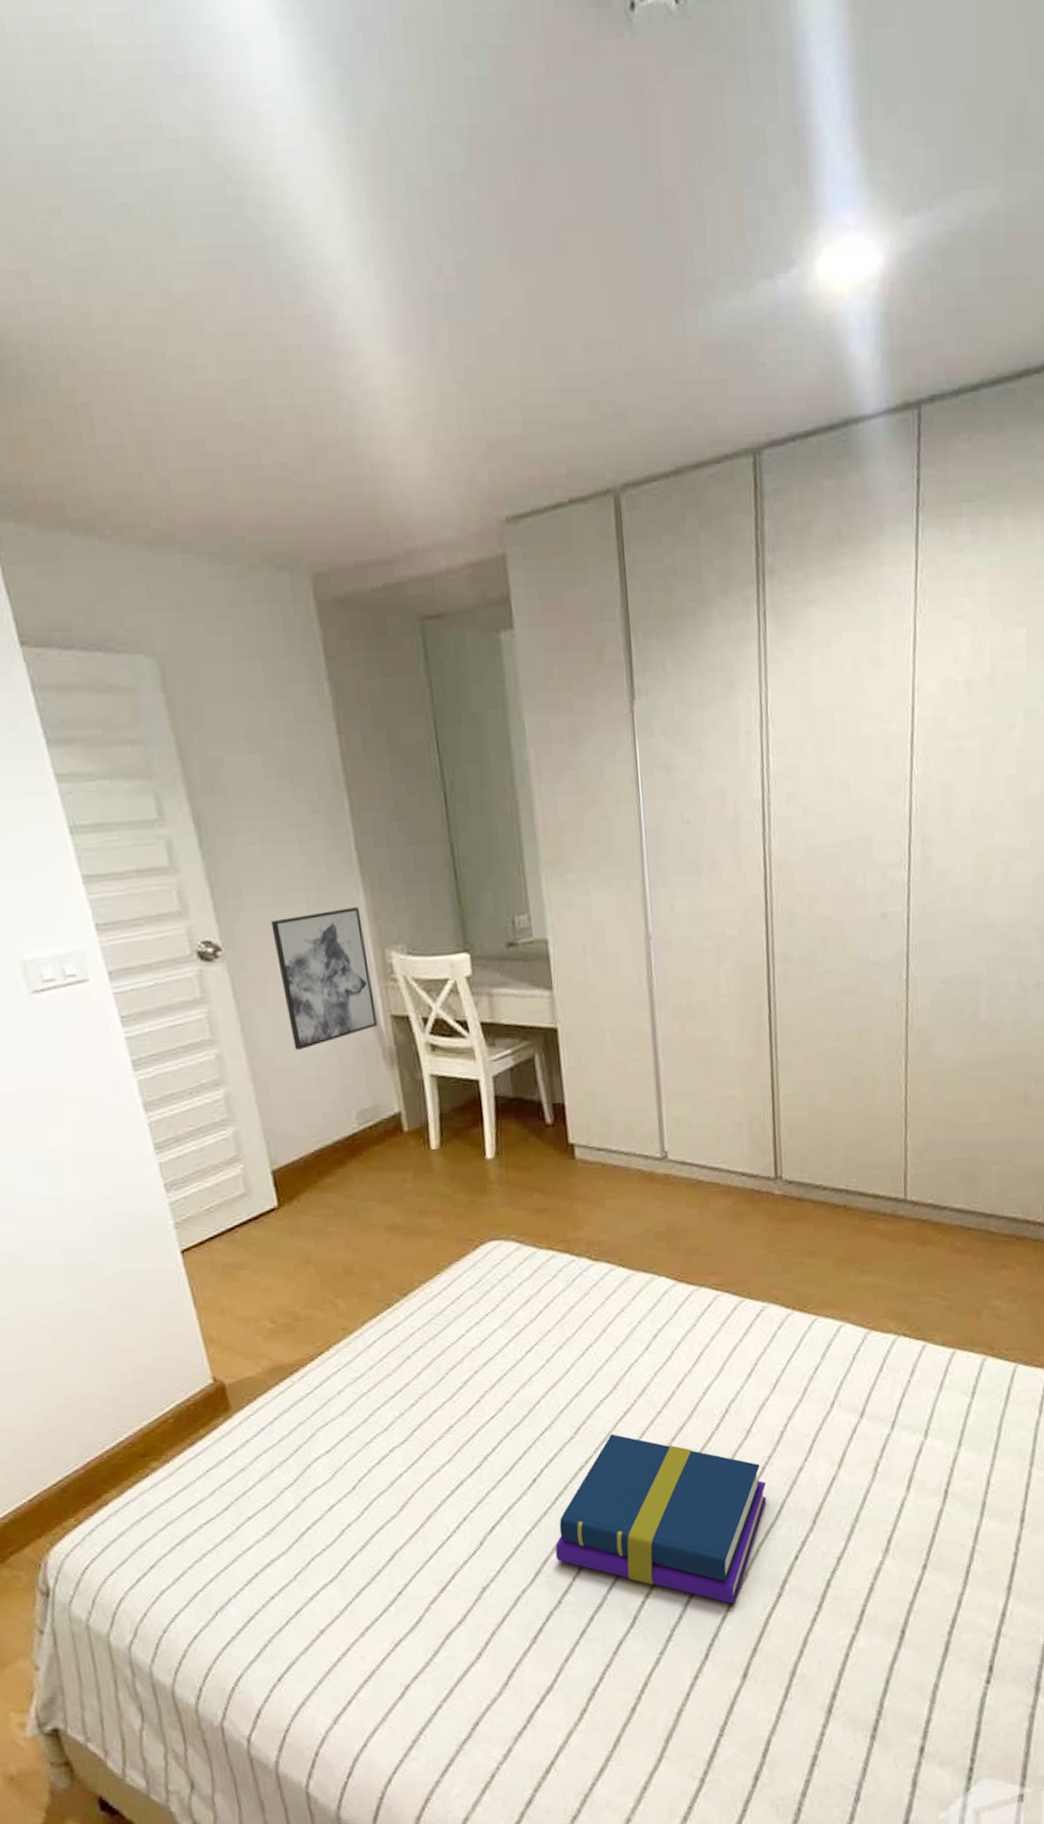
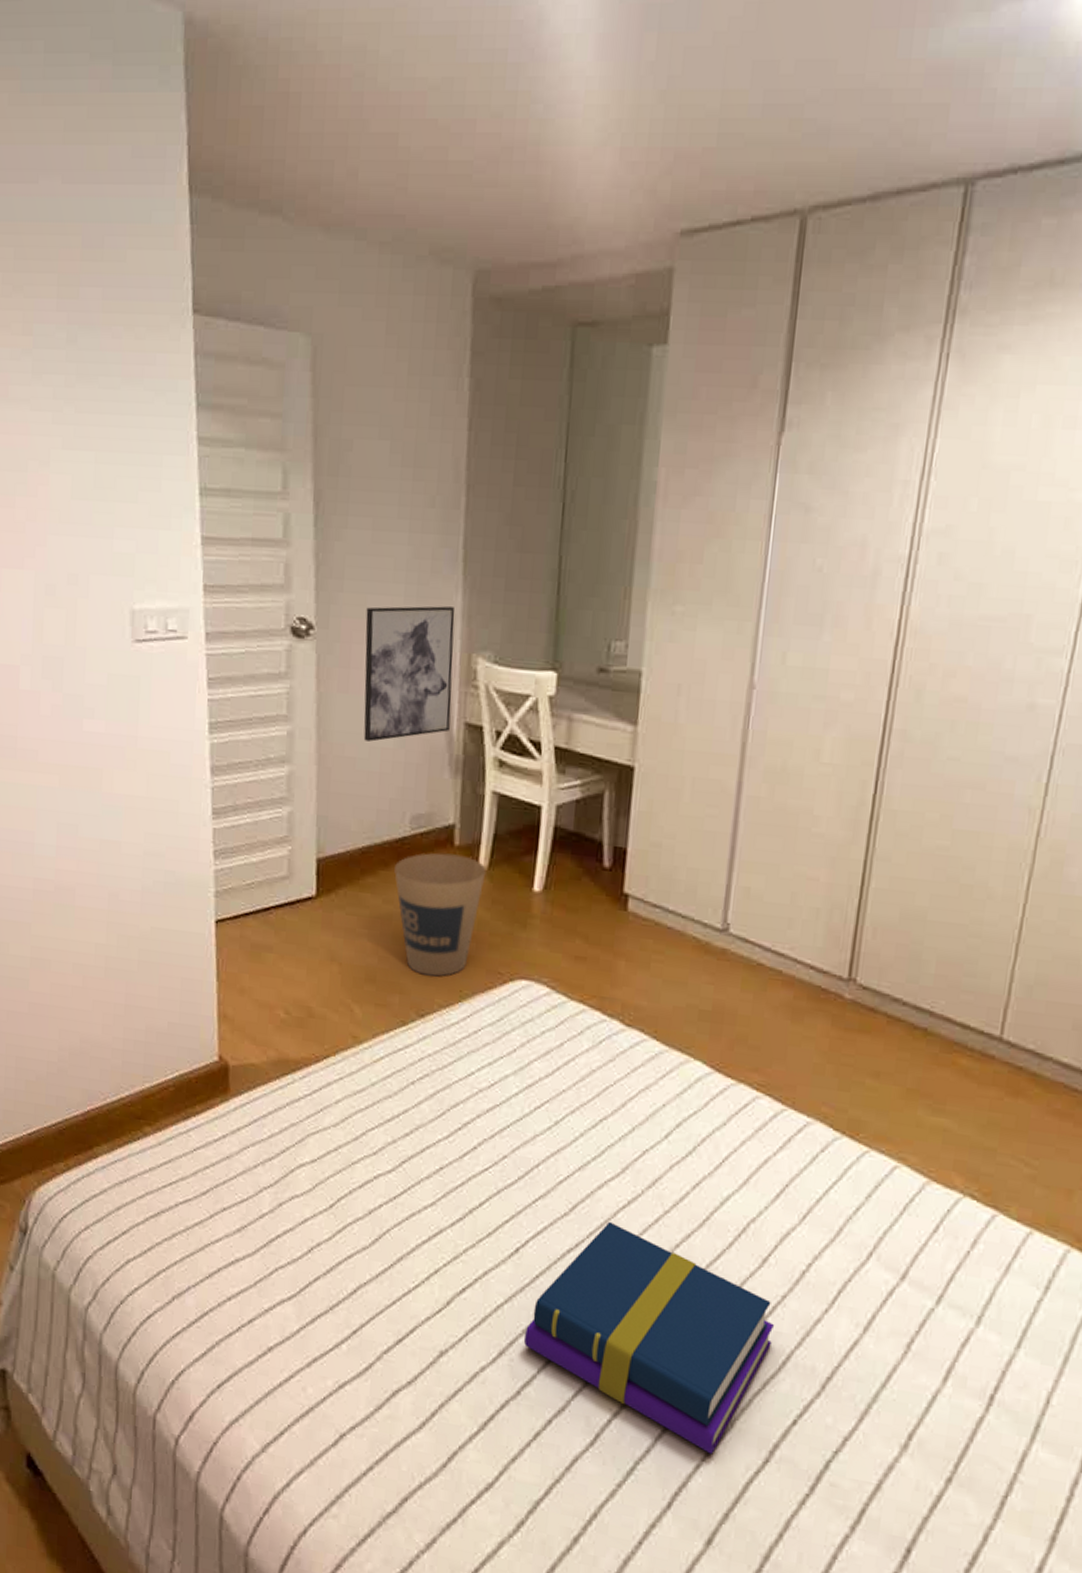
trash can: none [350,1139,439,1258] -> present [394,852,486,977]

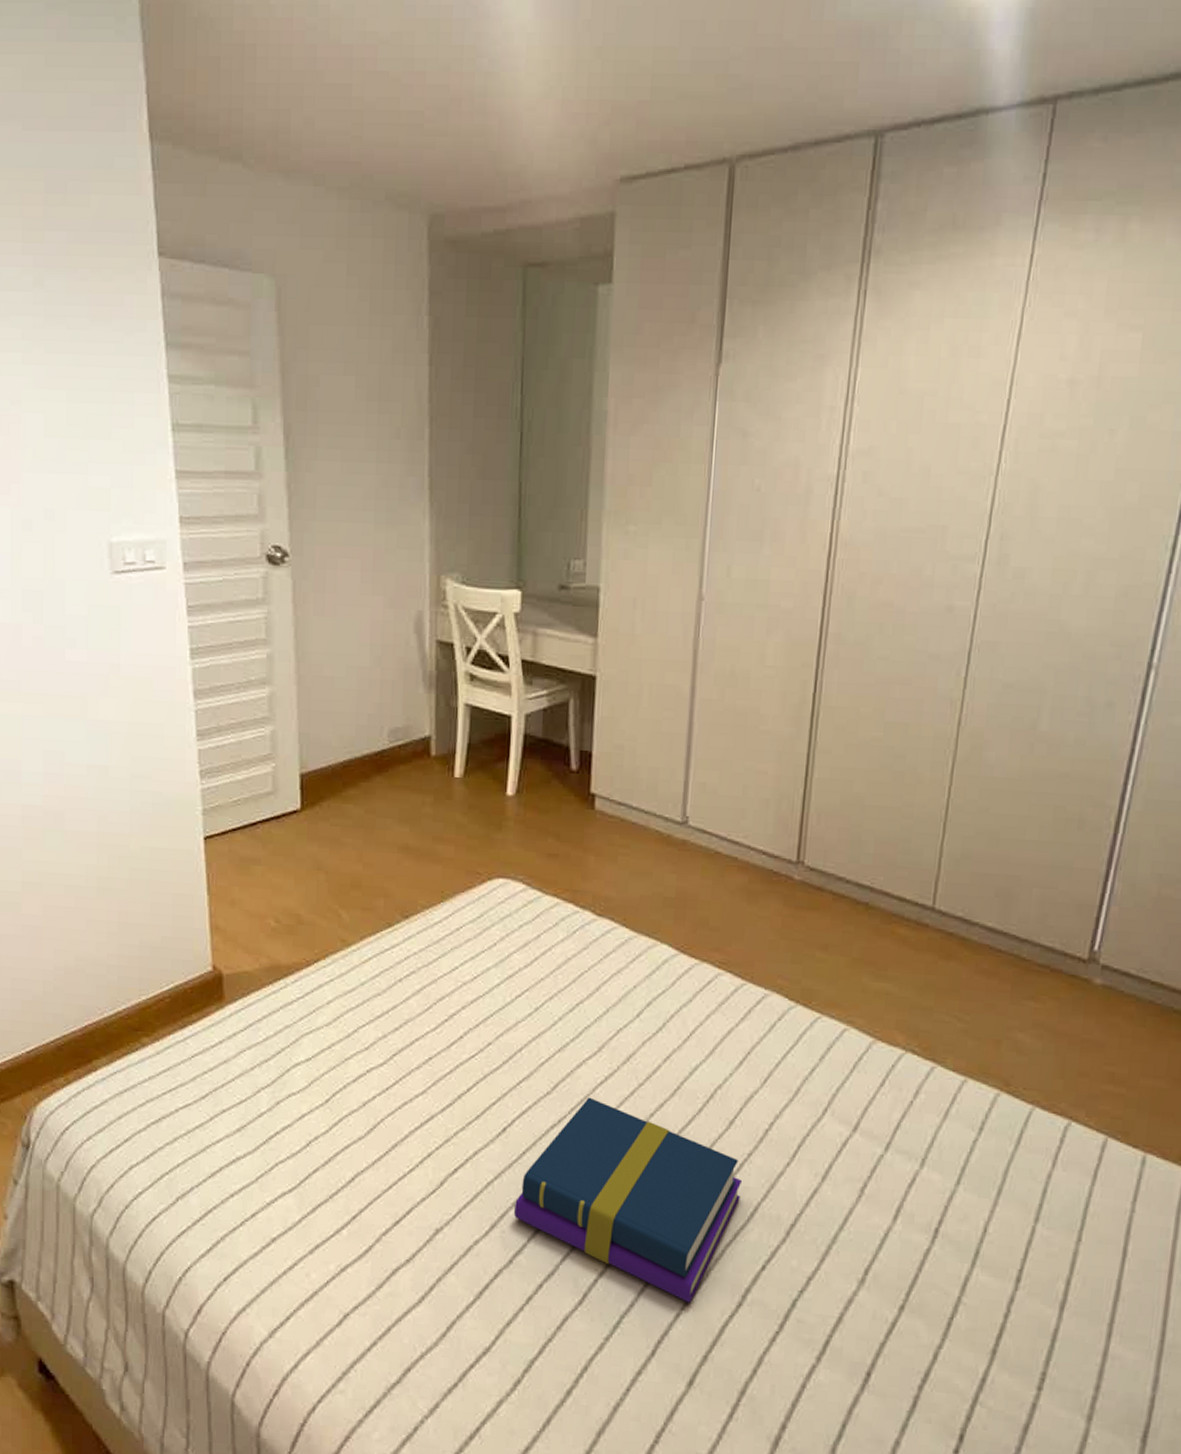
wall art: present [363,606,455,742] -> none [338,531,424,661]
trash can: present [394,852,486,977] -> none [375,763,462,880]

